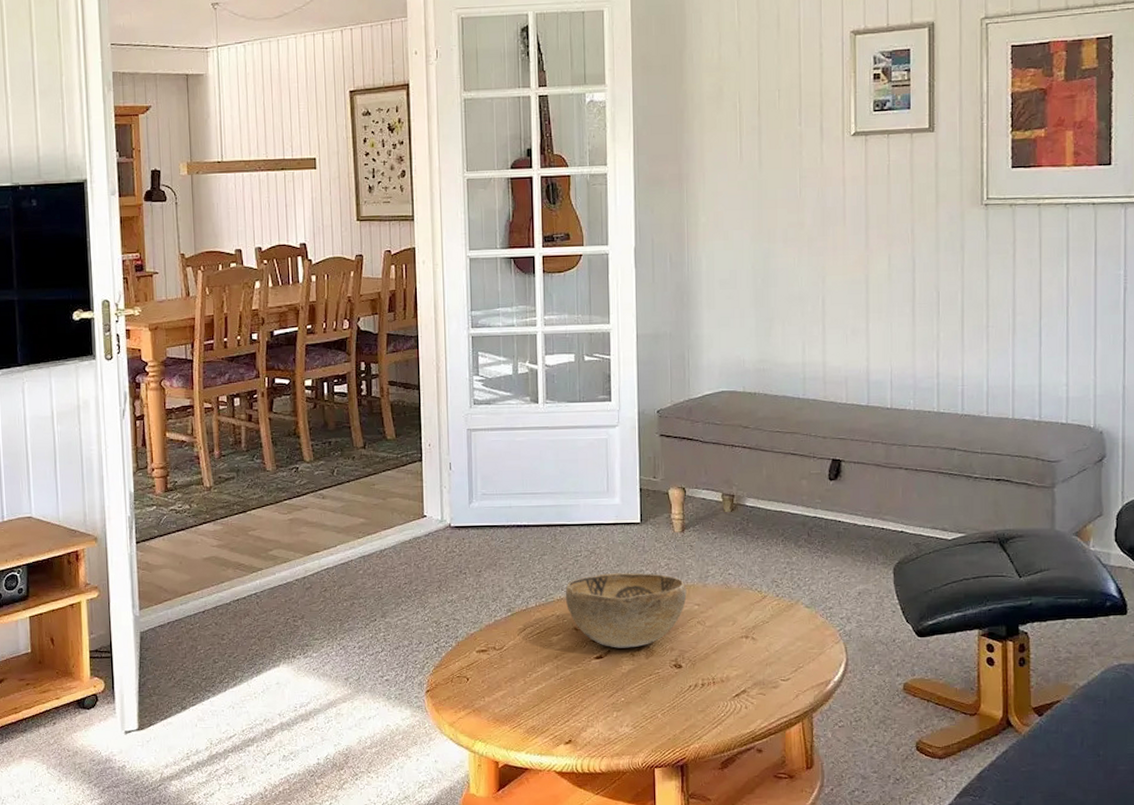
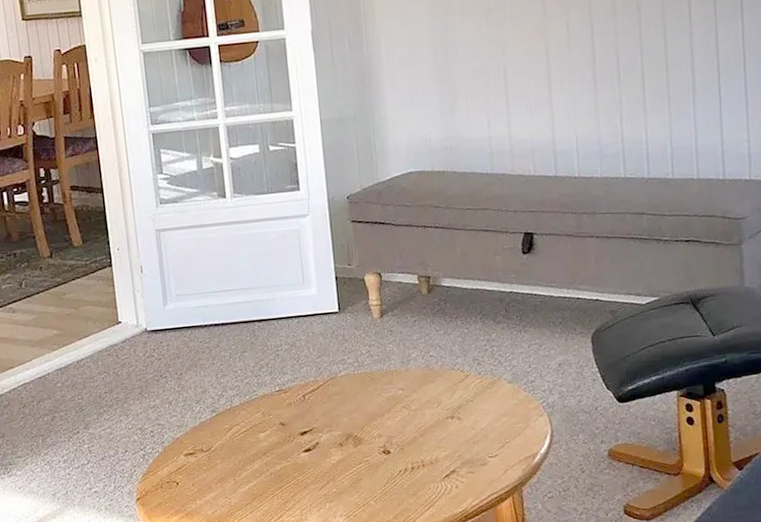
decorative bowl: present [565,573,687,648] -> none [268,362,390,440]

